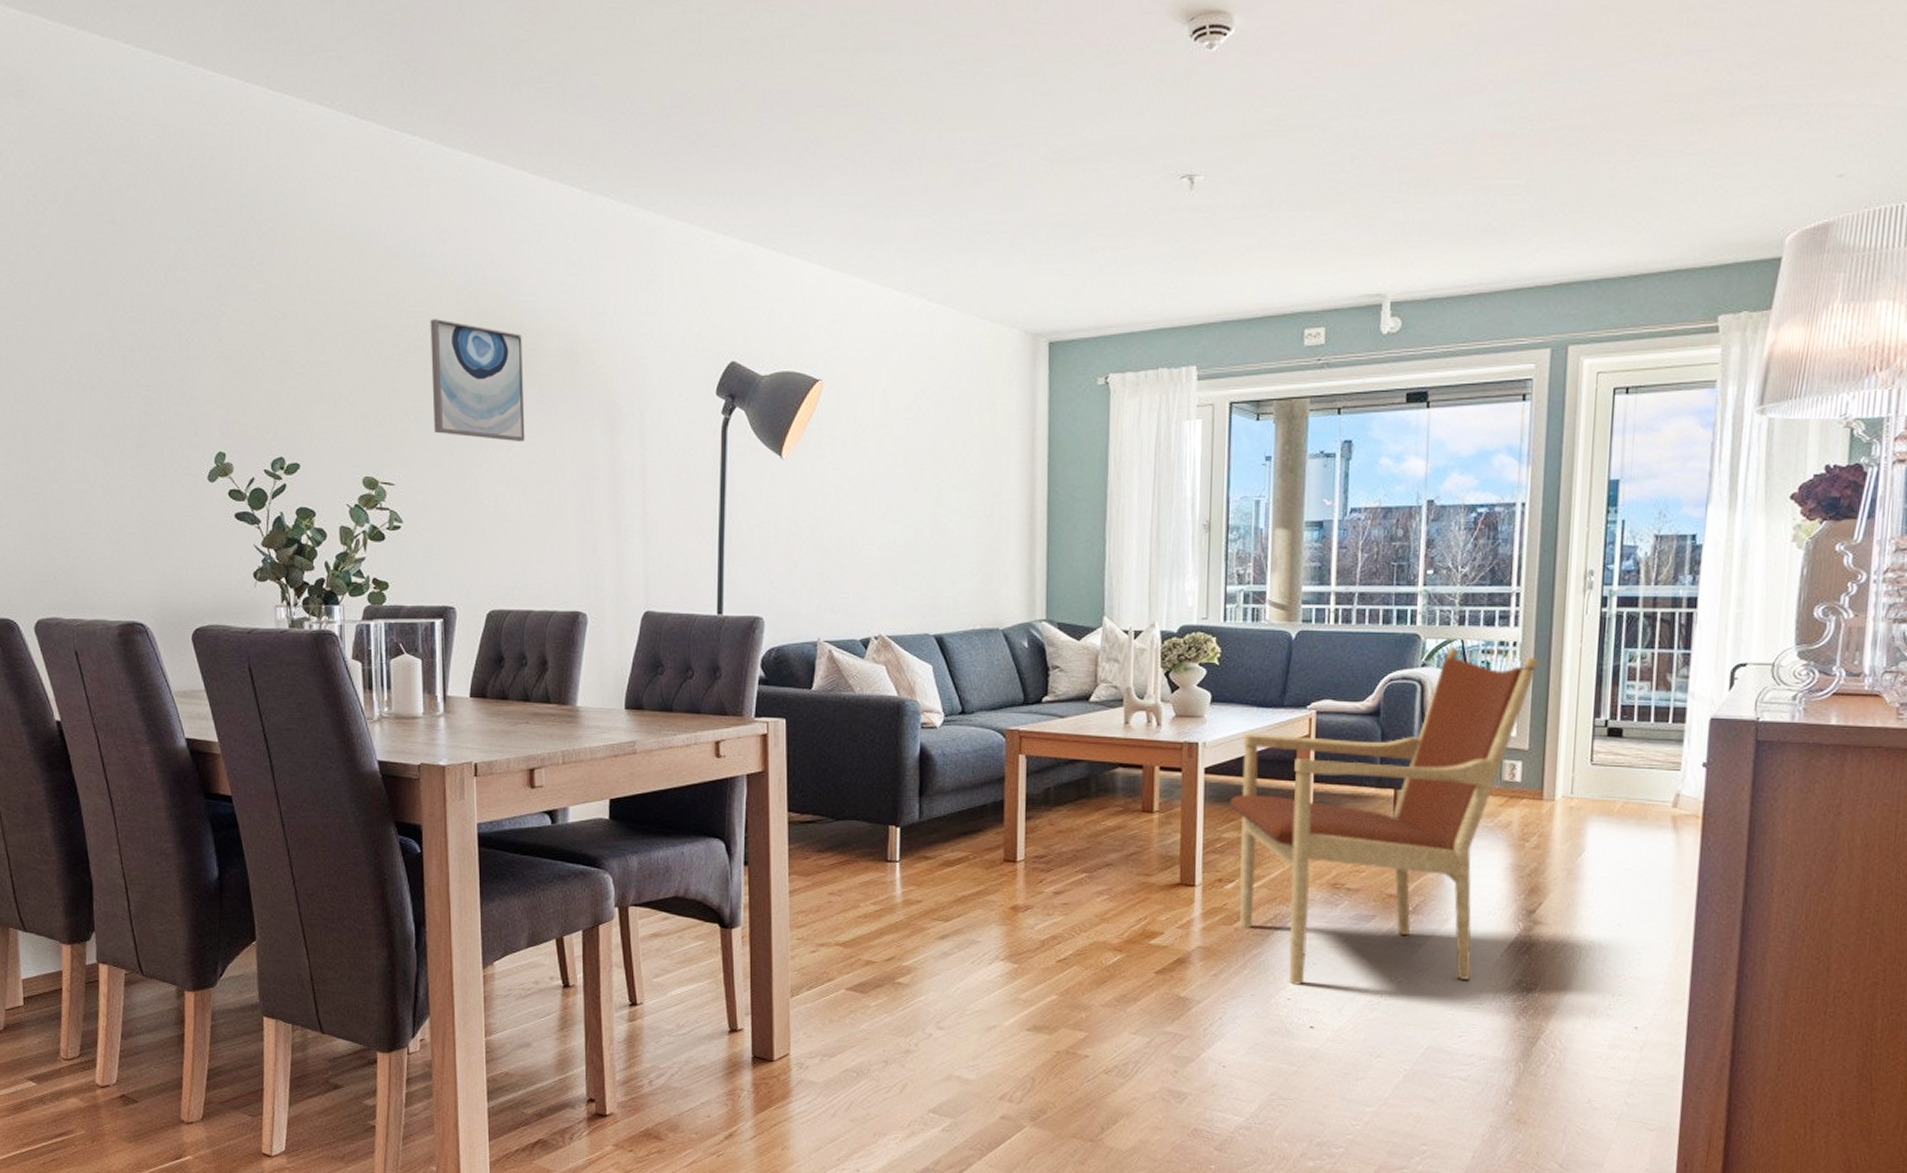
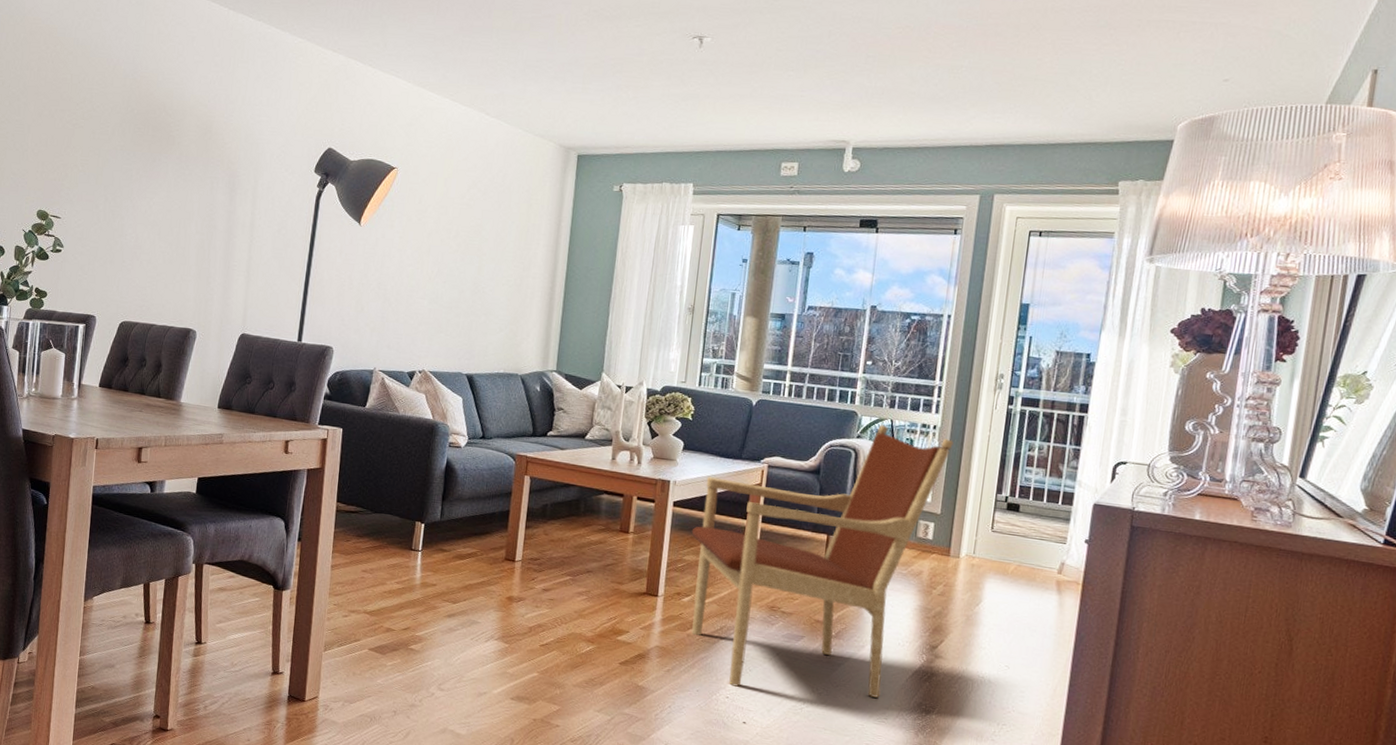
wall art: present [430,319,525,443] -> none [96,95,171,195]

